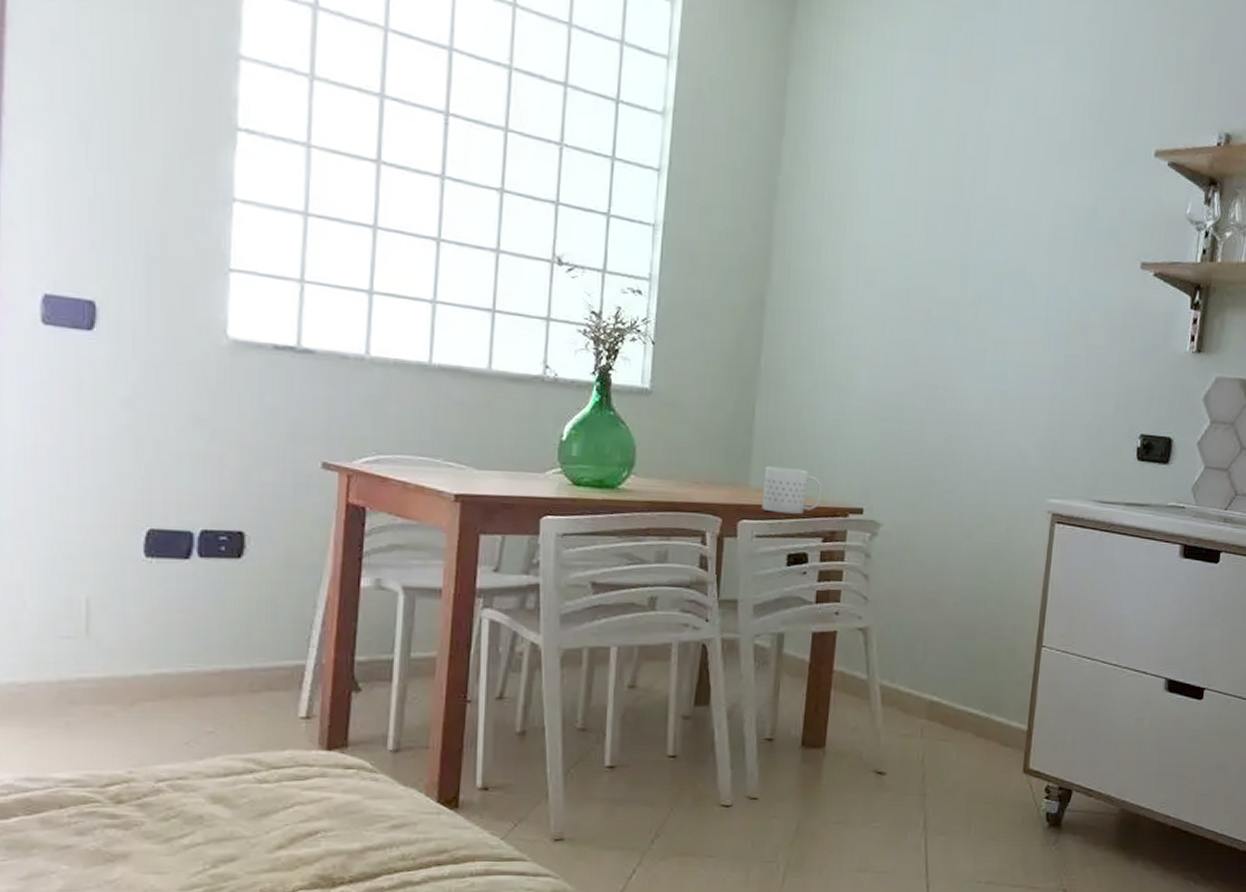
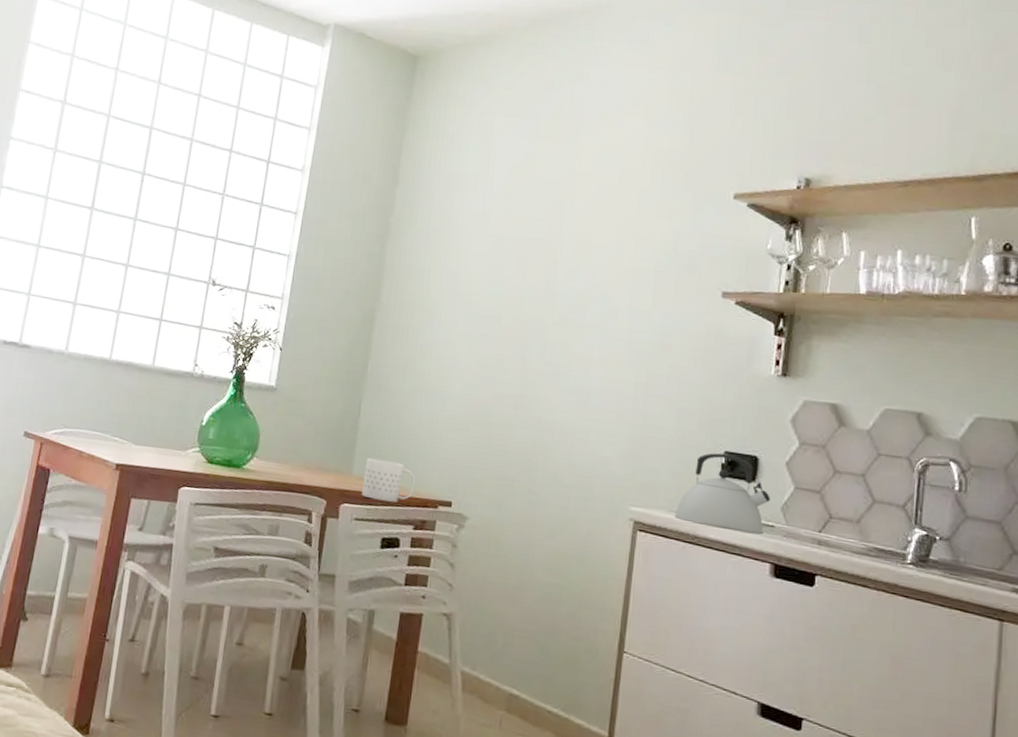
kettle: none [1091,437,1182,517] -> present [674,453,770,535]

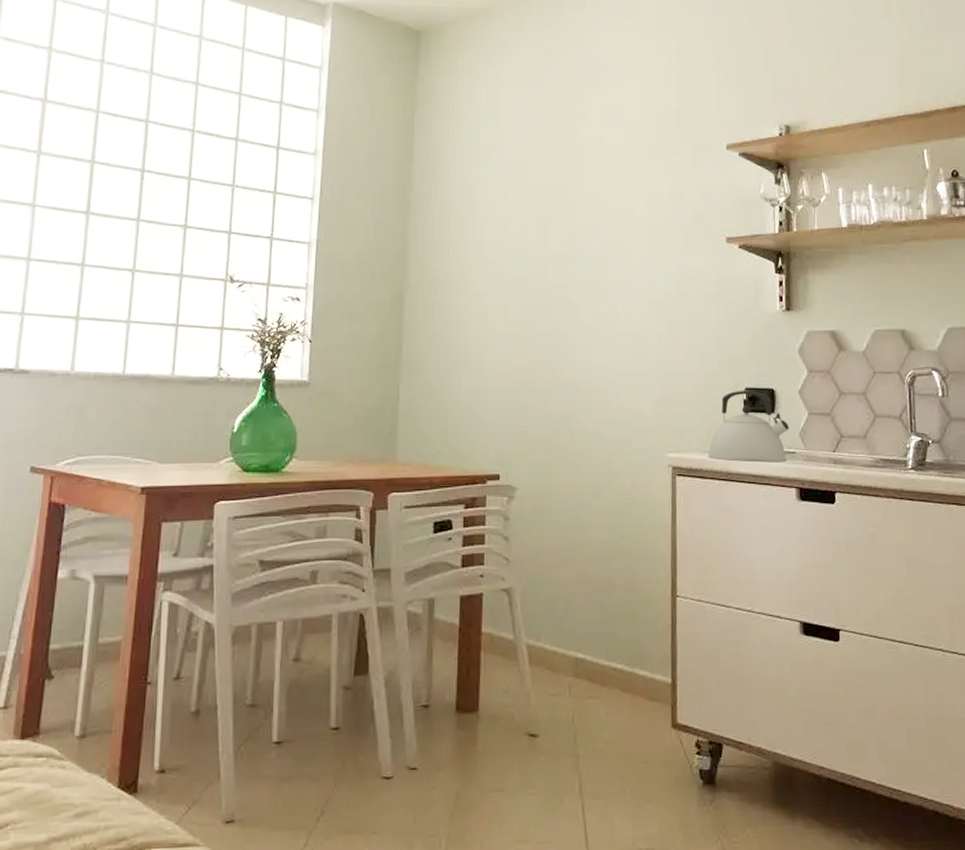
mug: present [361,457,416,503] -> none [408,441,462,485]

